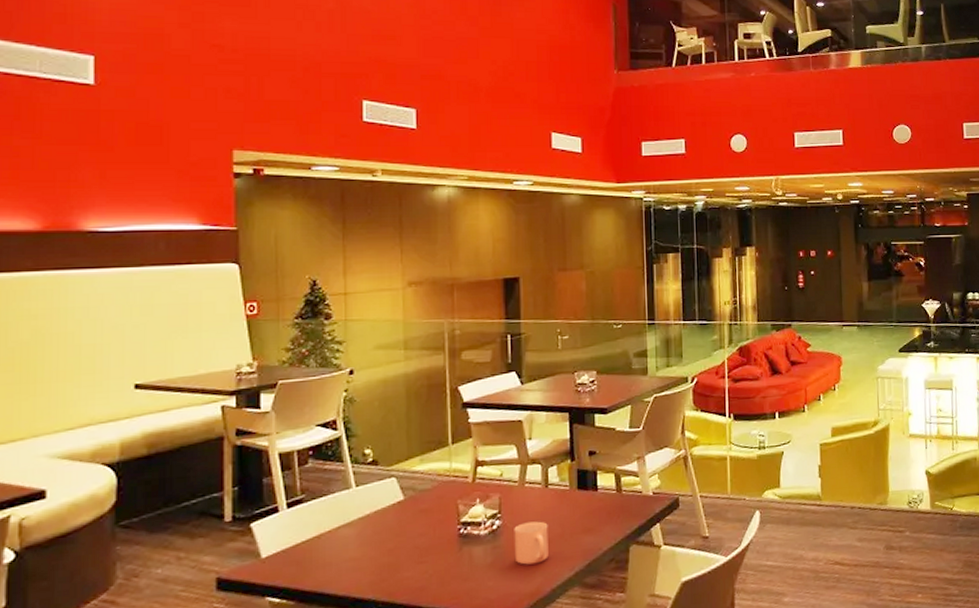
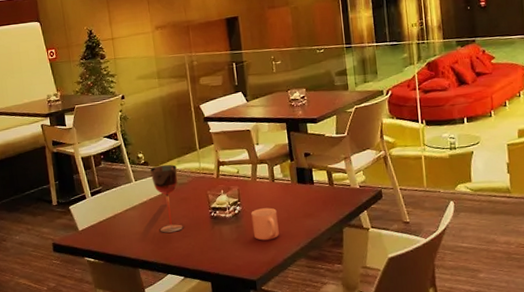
wineglass: none [379,464,419,558] -> present [150,165,183,233]

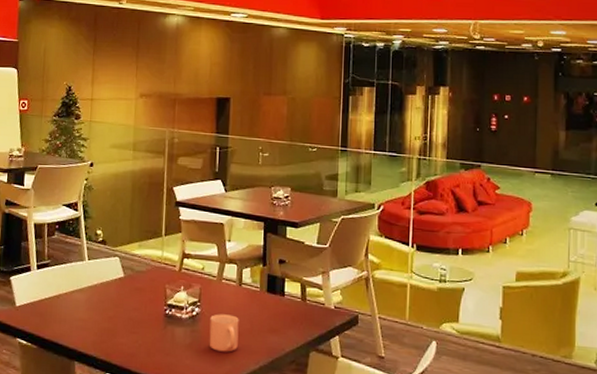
wineglass: present [150,165,183,233] -> none [105,247,137,326]

